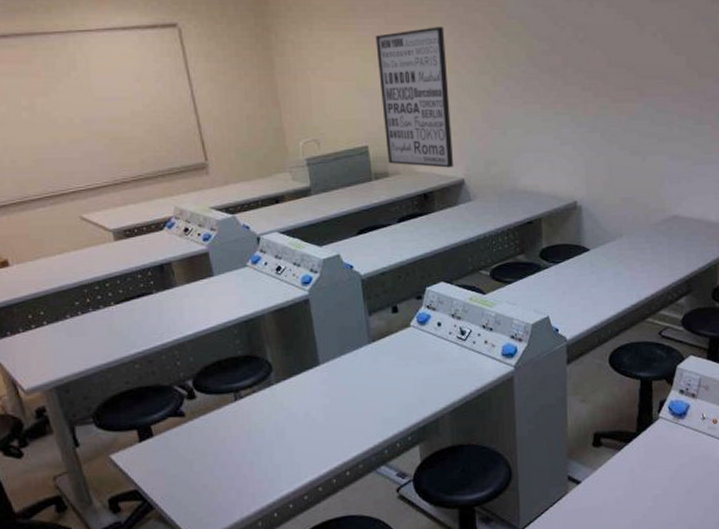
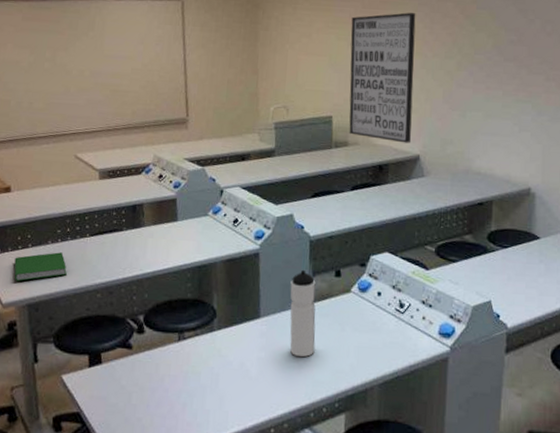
hardcover book: none [29,326,95,364] -> present [14,252,67,281]
water bottle: none [346,311,381,397] -> present [290,270,316,357]

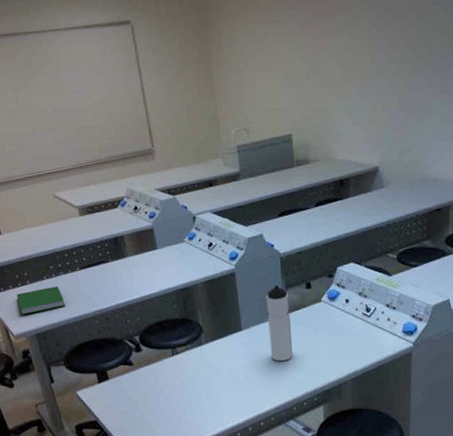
wall art: present [349,12,416,143] -> none [303,16,370,156]

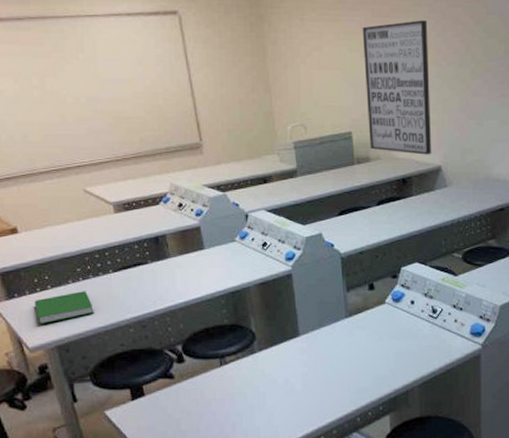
water bottle: present [266,285,293,361] -> none [326,287,356,368]
wall art: none [303,16,370,156] -> present [362,20,432,155]

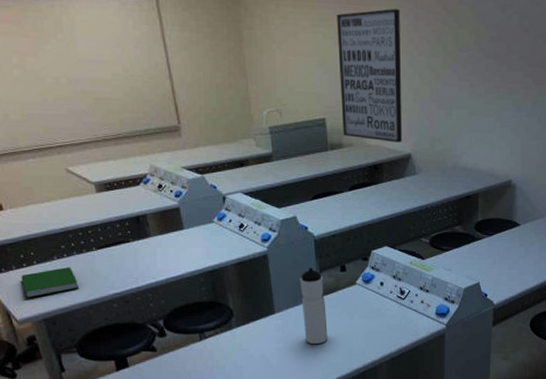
water bottle: none [326,287,356,368] -> present [300,268,328,344]

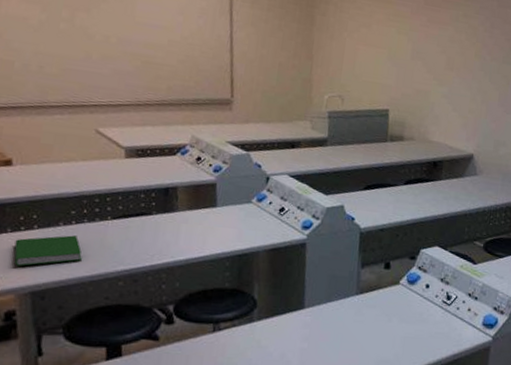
water bottle: present [300,268,328,344] -> none [334,262,364,347]
wall art: present [336,9,403,143] -> none [405,12,477,142]

